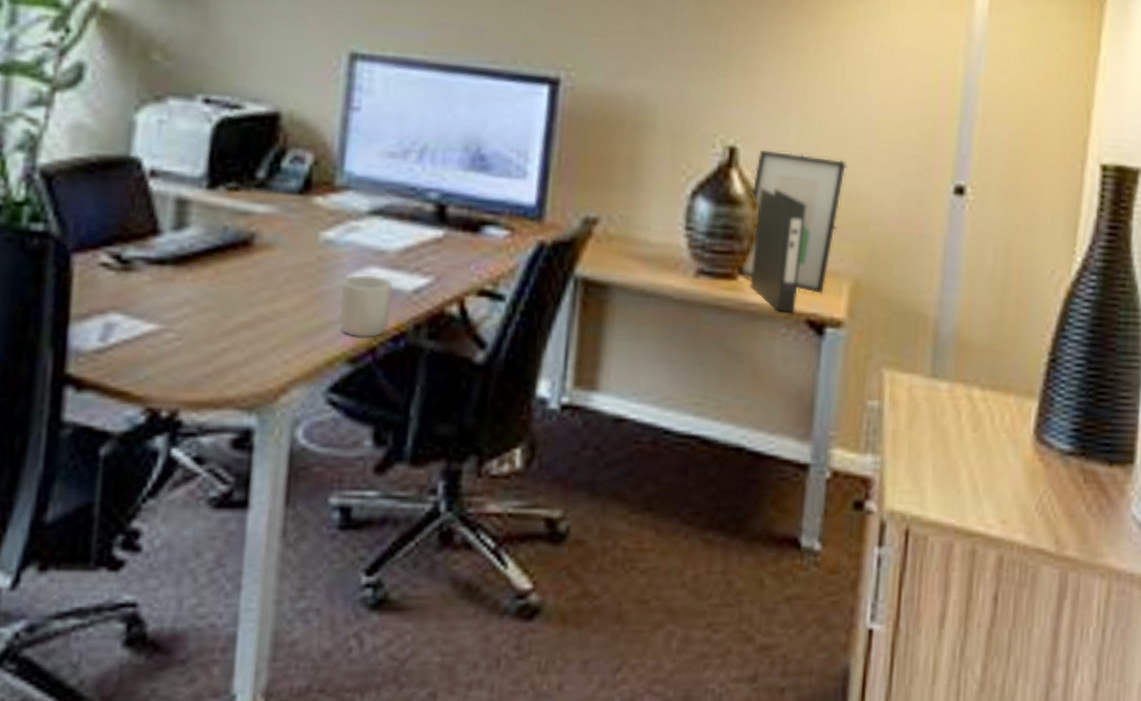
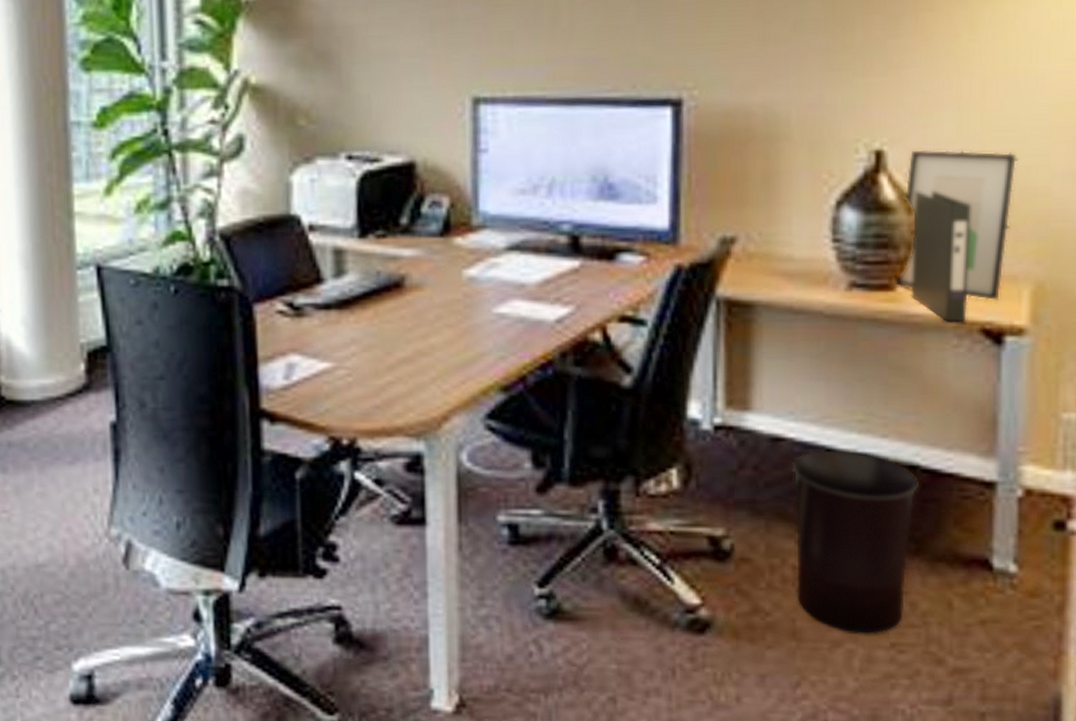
mug: present [339,274,393,338] -> none [488,307,537,368]
waste bin: none [624,431,743,614] -> present [791,450,918,634]

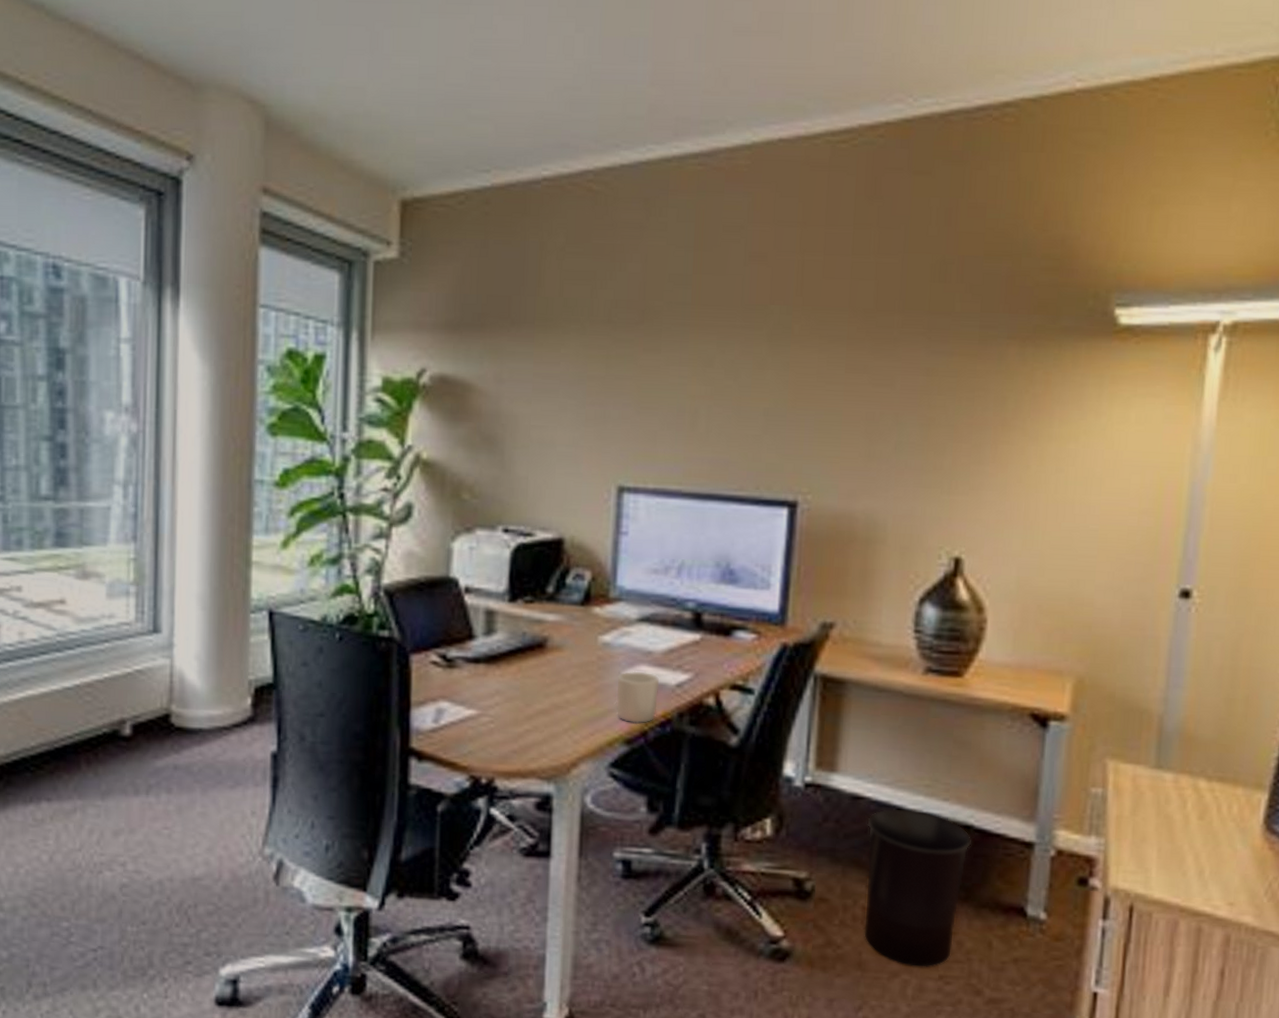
mug: none [488,307,537,368] -> present [616,671,660,724]
picture frame: present [894,150,1019,301] -> none [962,560,1071,691]
binder: present [909,190,971,322] -> none [975,594,1030,707]

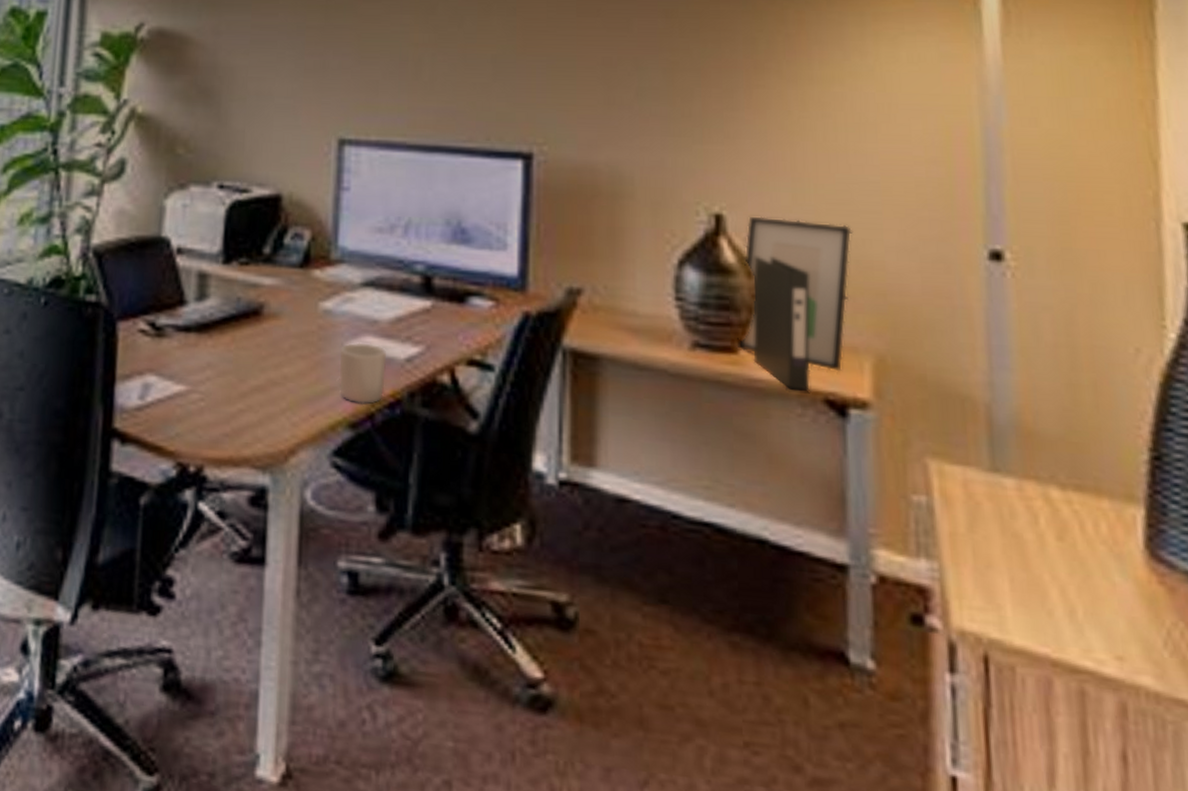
waste bin: present [863,808,971,967] -> none [637,515,768,730]
picture frame: none [962,560,1071,691] -> present [736,216,854,372]
binder: none [975,594,1030,707] -> present [752,256,810,391]

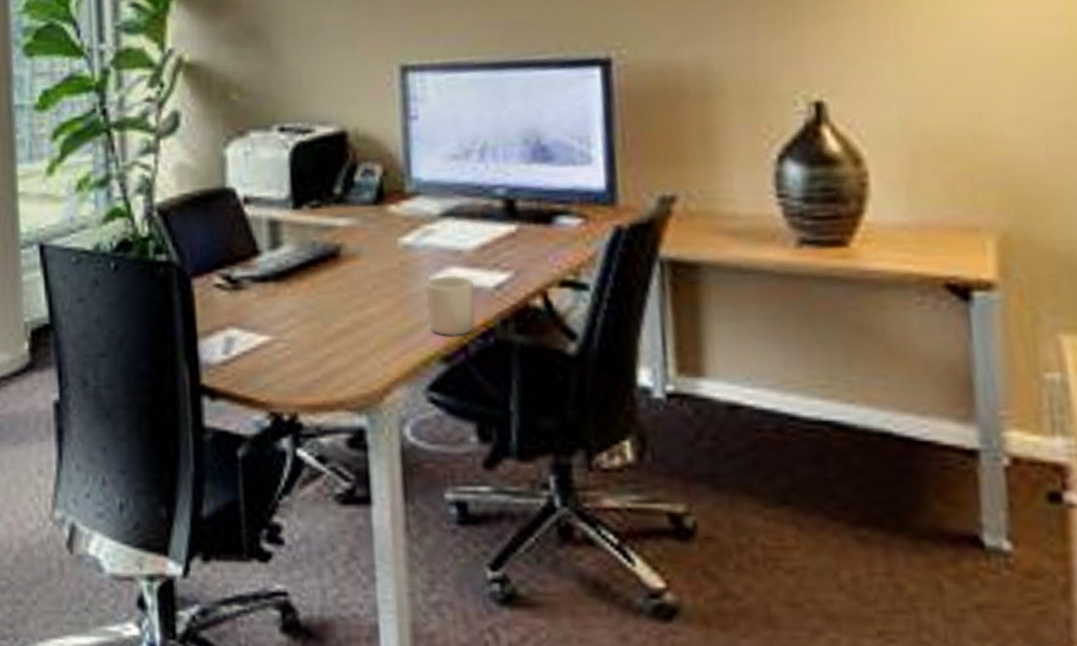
picture frame: present [736,216,854,372] -> none [846,97,969,255]
binder: present [752,256,810,391] -> none [860,141,929,278]

